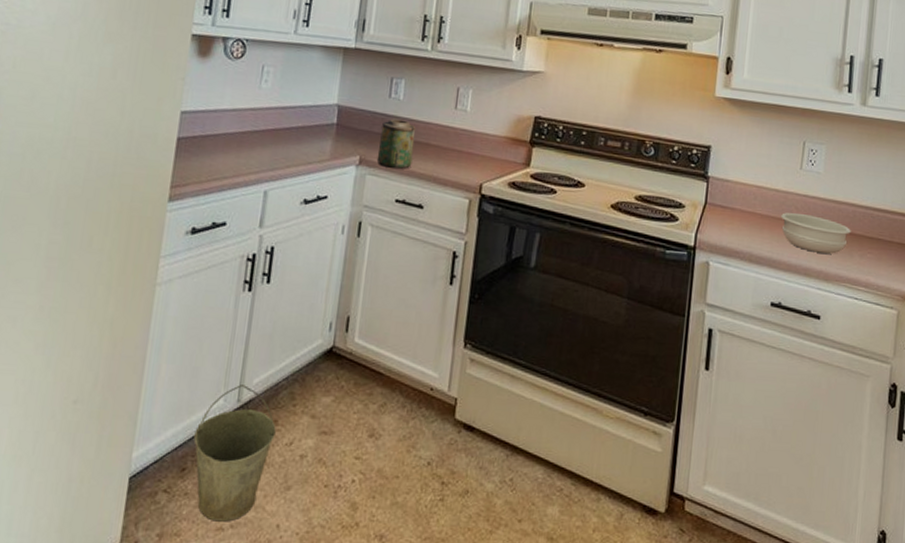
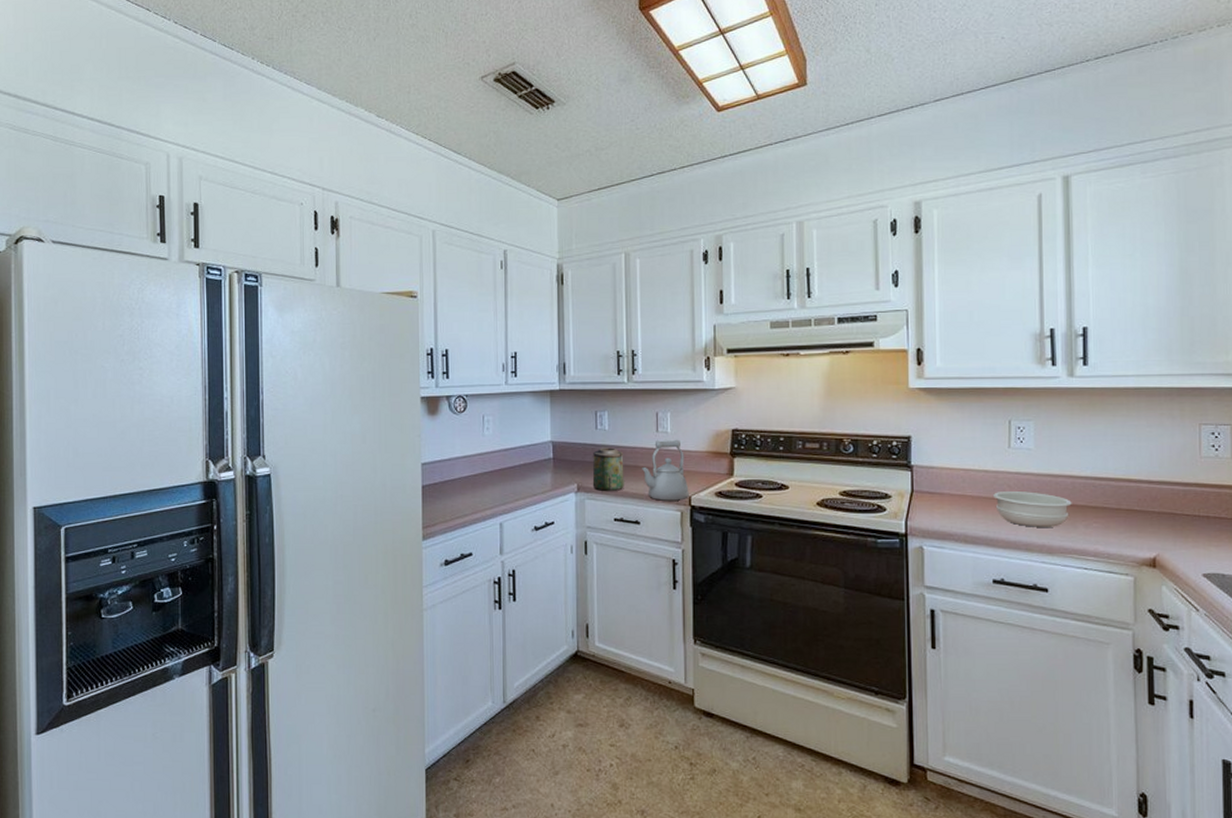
bucket: present [193,385,276,522] -> none [472,688,539,803]
kettle: none [434,118,482,188] -> present [642,439,690,501]

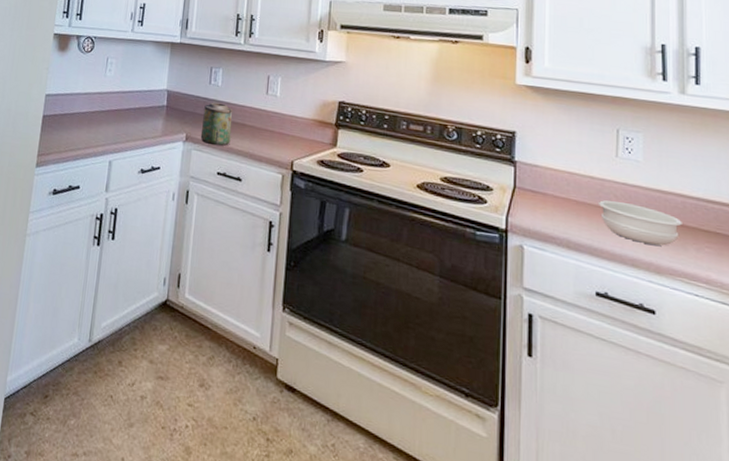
kettle: present [642,439,690,501] -> none [249,102,293,164]

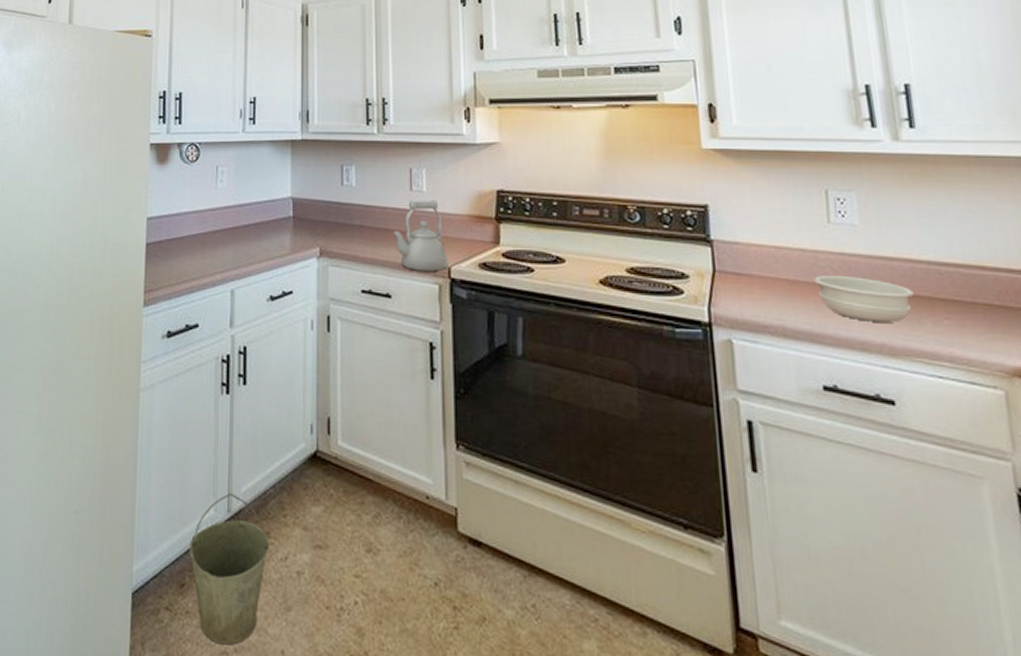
bucket: none [54,326,121,449] -> present [189,493,269,646]
canister: present [200,102,233,146] -> none [337,206,373,257]
kettle: none [249,102,293,164] -> present [394,199,450,272]

